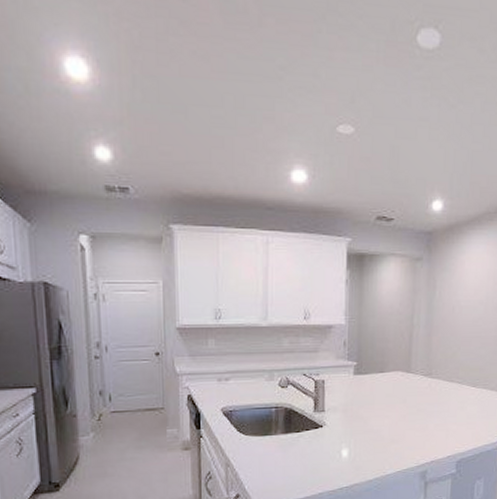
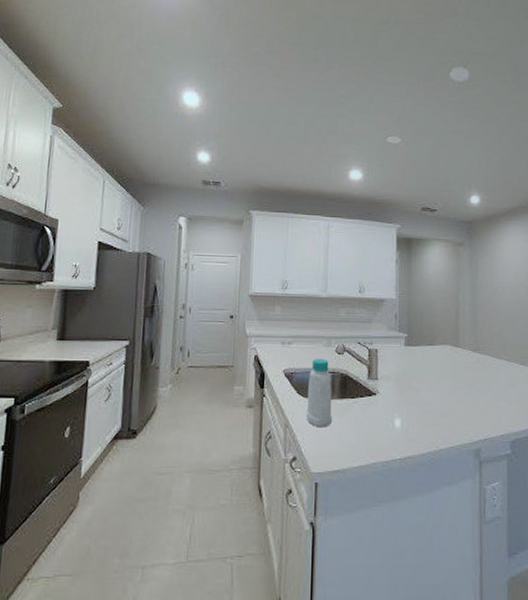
bottle: none [248,393,277,464] -> present [306,358,333,428]

